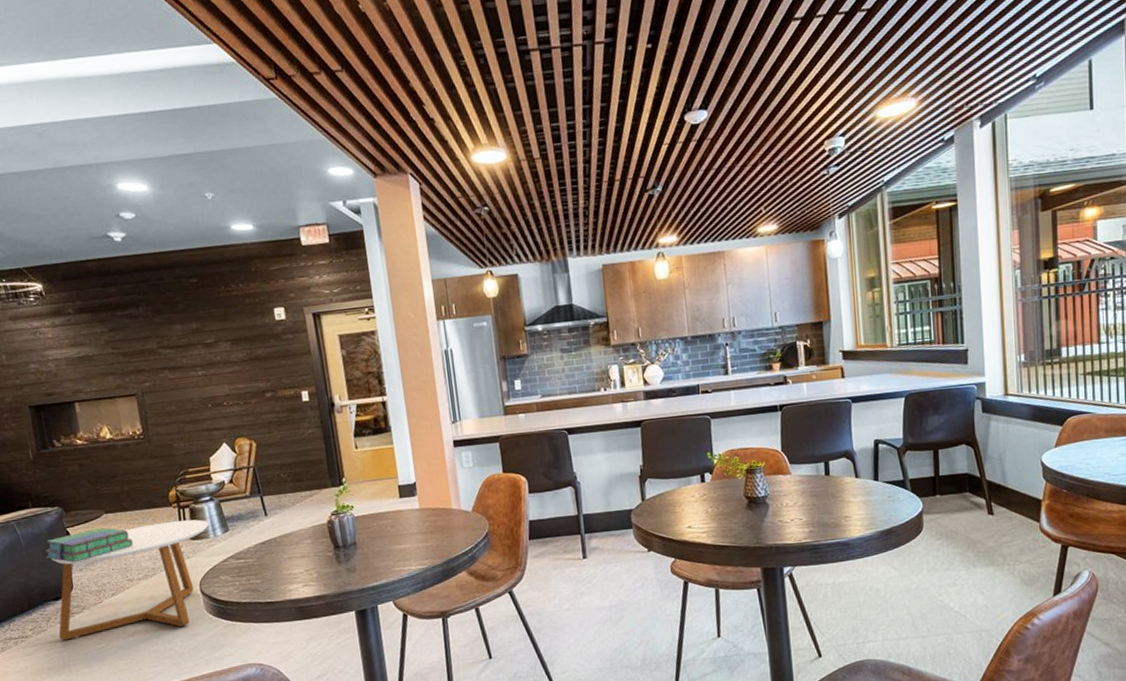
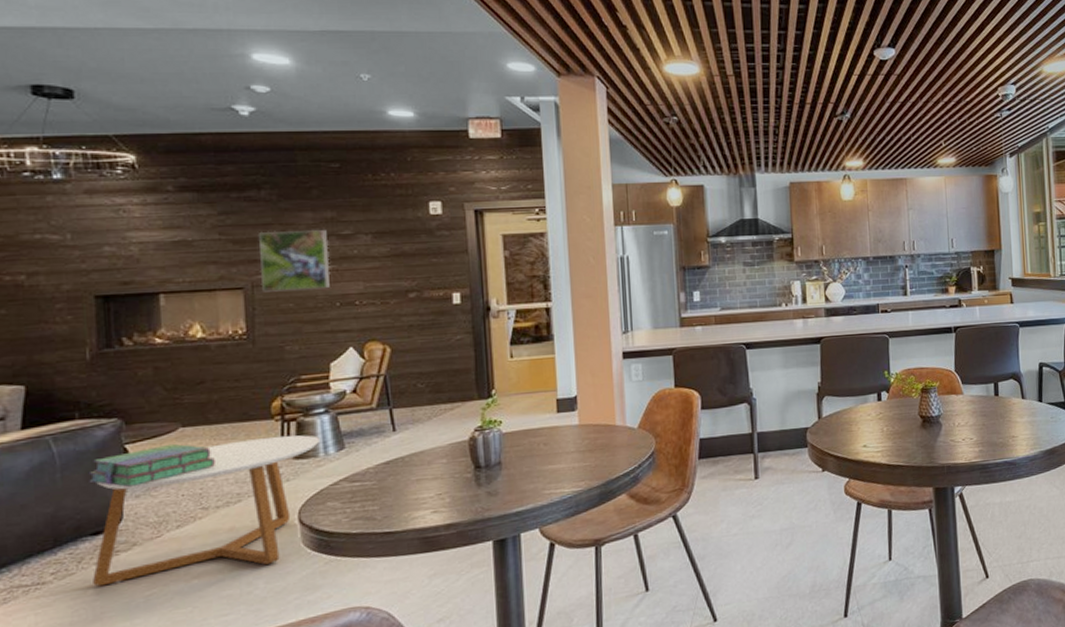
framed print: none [142,340,202,398] -> present [259,230,331,292]

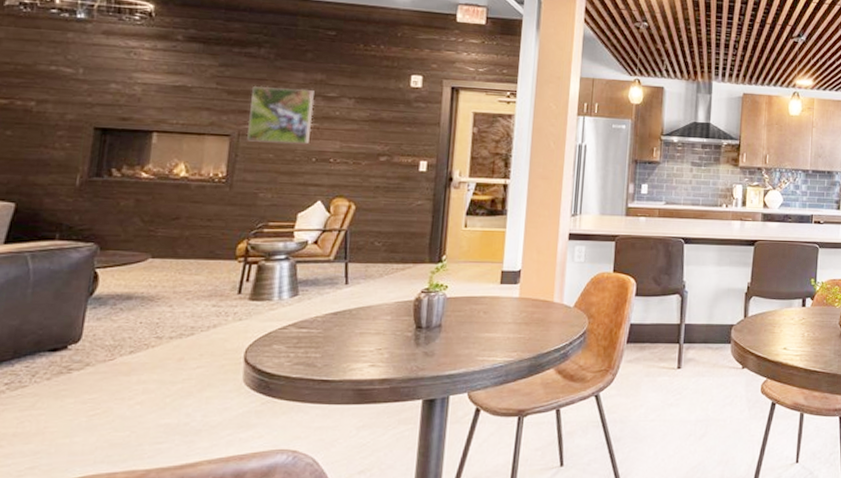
stack of books: present [88,443,215,488] -> none [56,272,176,310]
coffee table: present [93,435,321,587] -> none [42,276,277,401]

